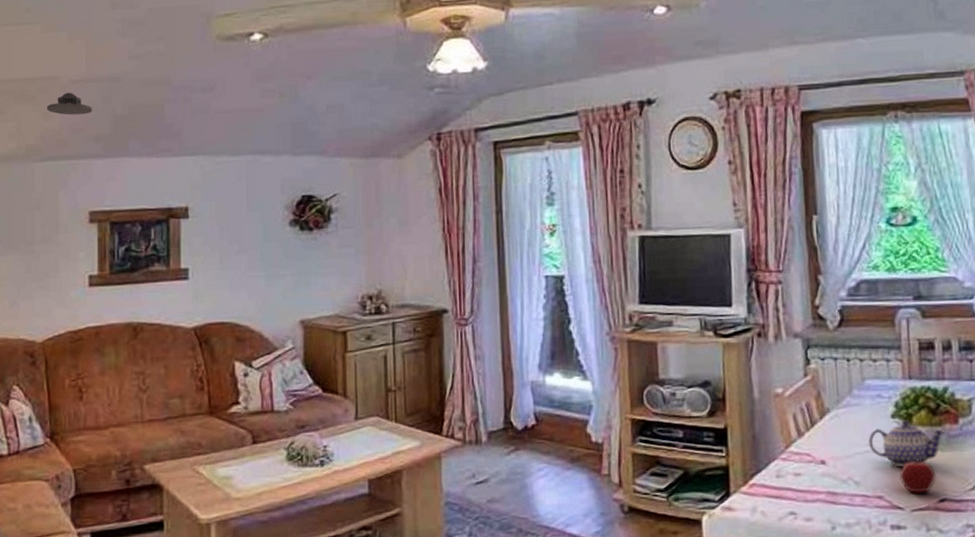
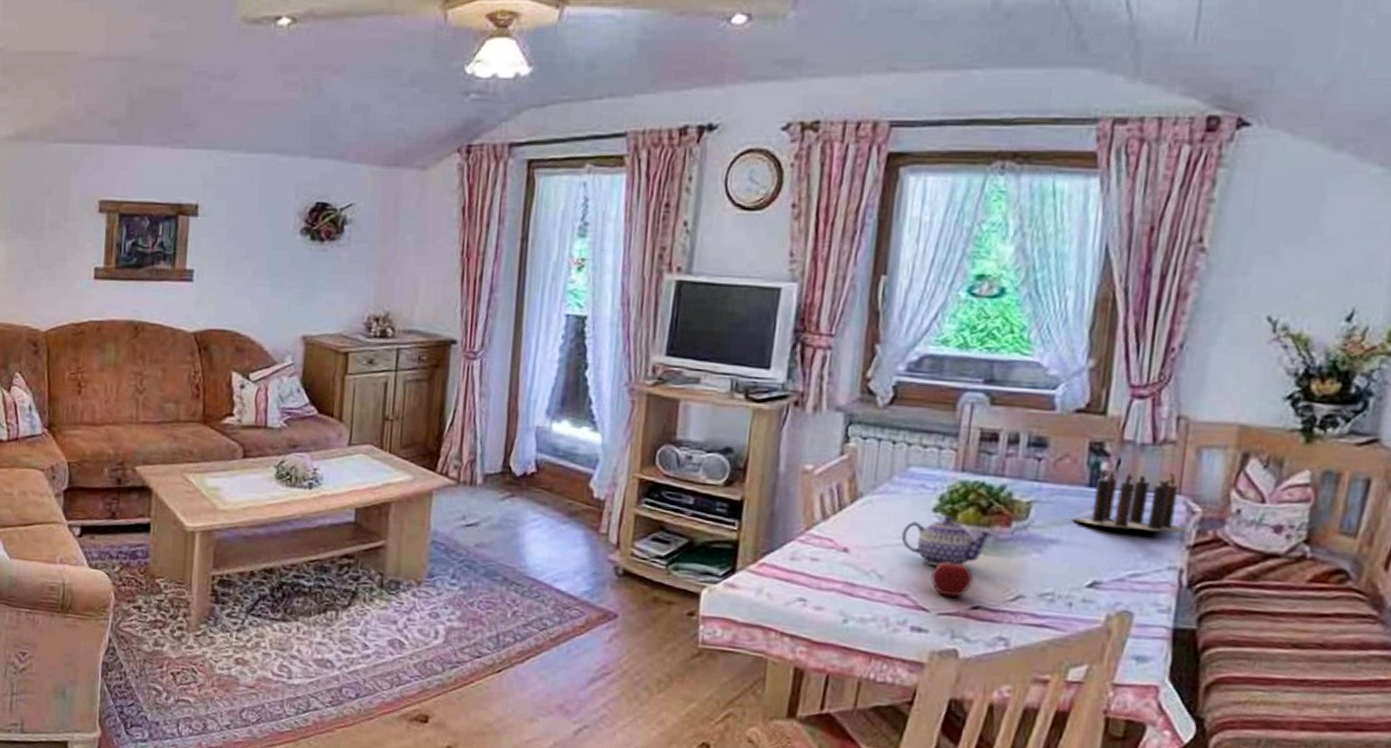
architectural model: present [46,92,93,115] -> none [63,70,110,95]

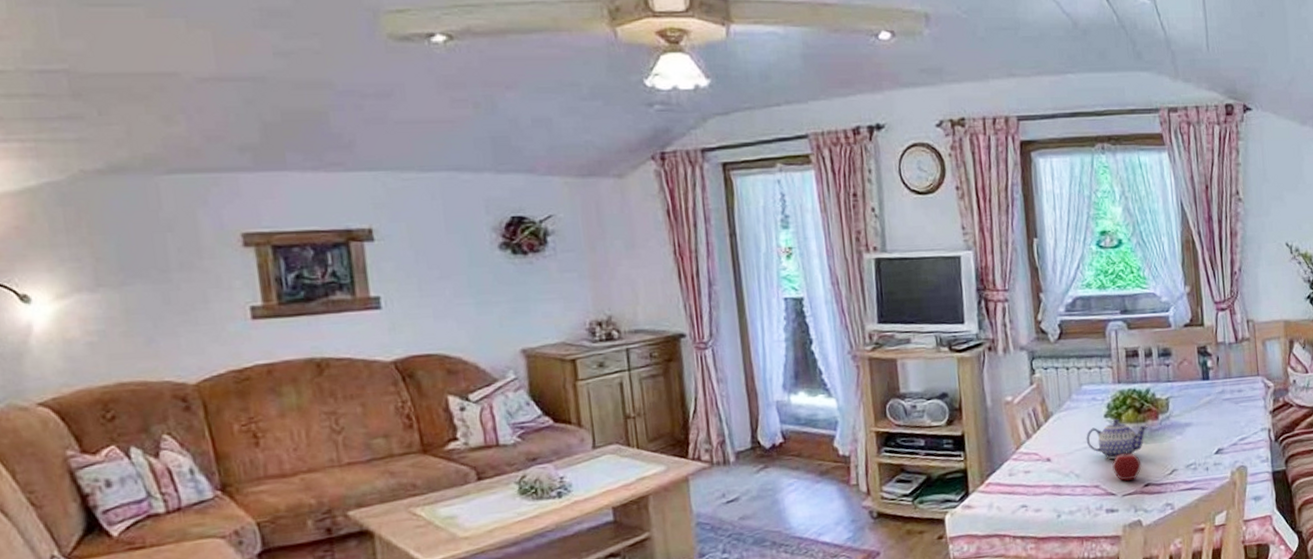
candle: present [1072,469,1189,533] -> none [1196,361,1268,408]

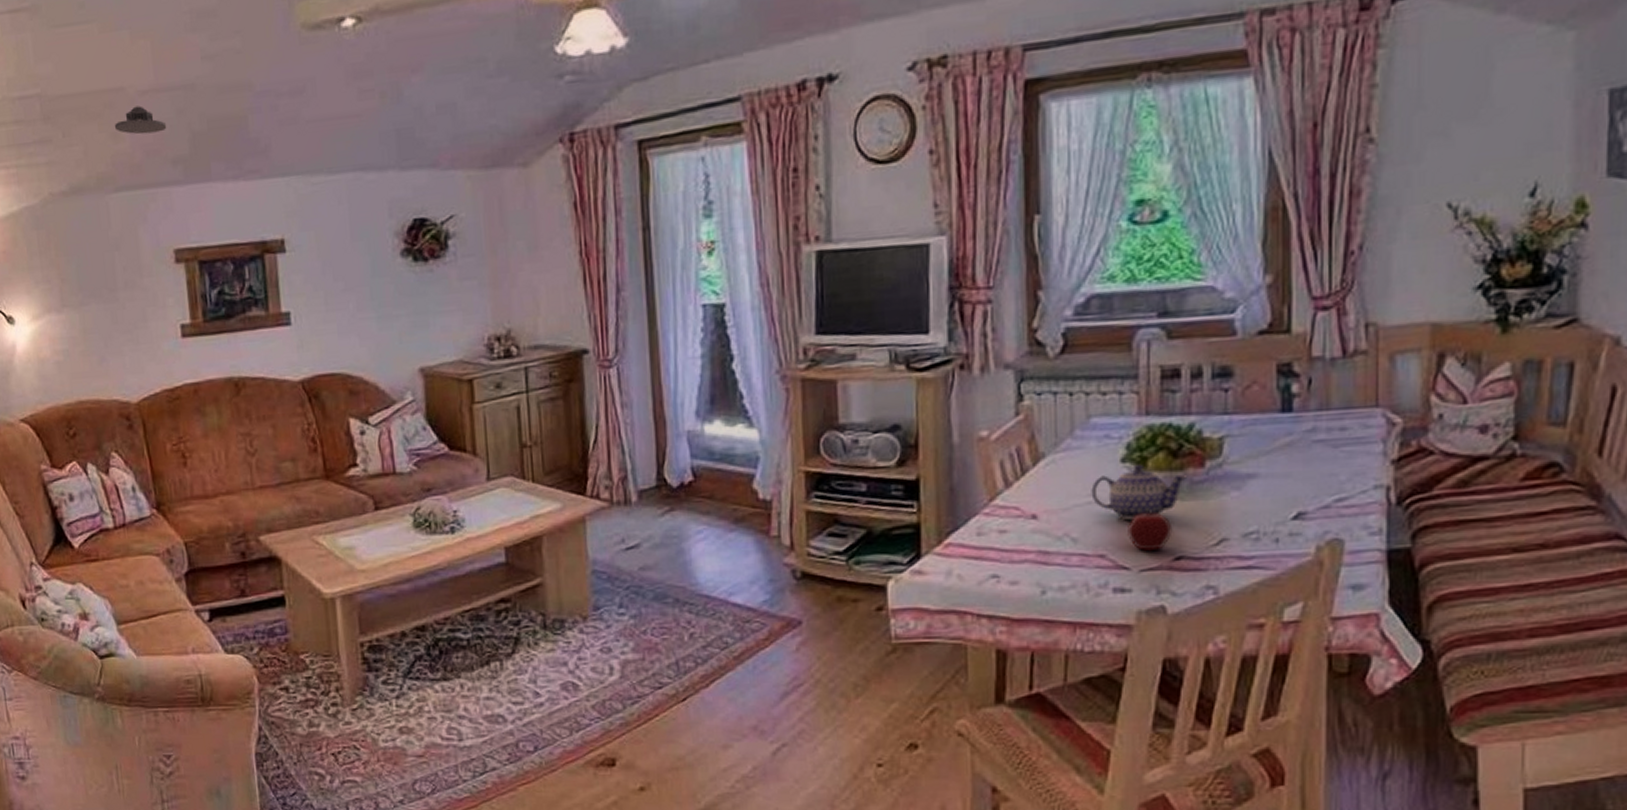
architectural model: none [165,92,233,120] -> present [114,106,167,135]

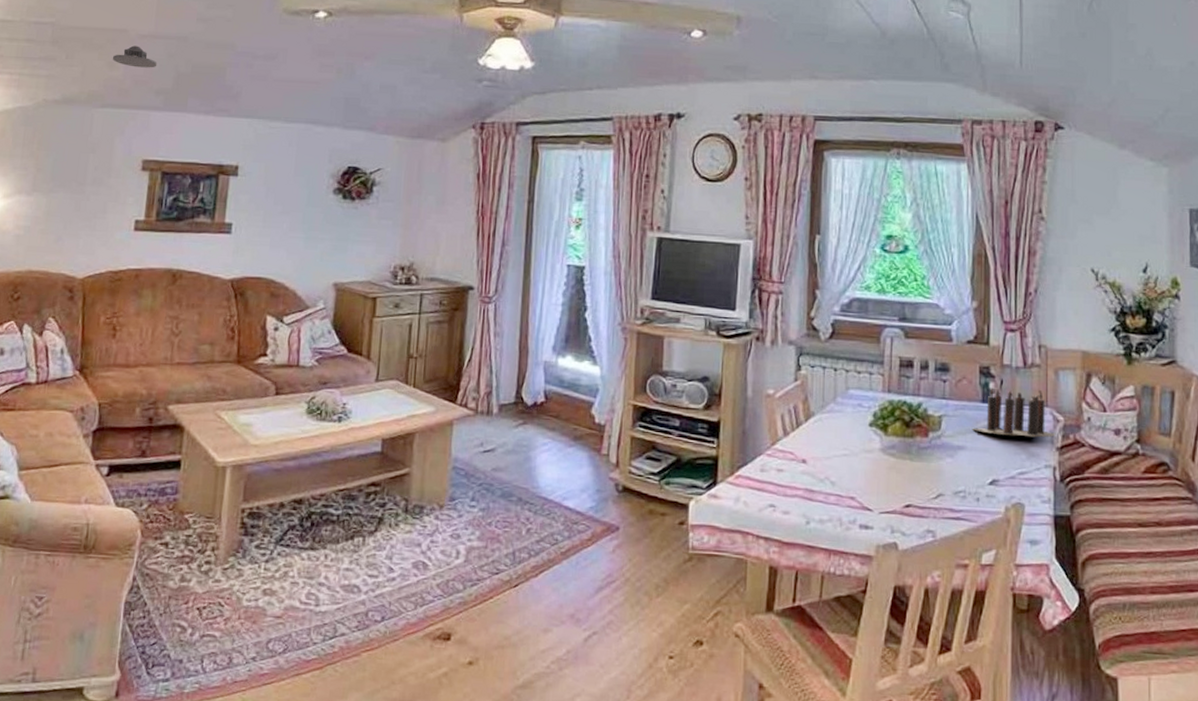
teapot: present [1091,463,1188,521] -> none [846,429,916,473]
apple: present [1128,510,1173,552] -> none [872,466,904,499]
candle: none [1268,385,1391,453] -> present [973,388,1056,438]

